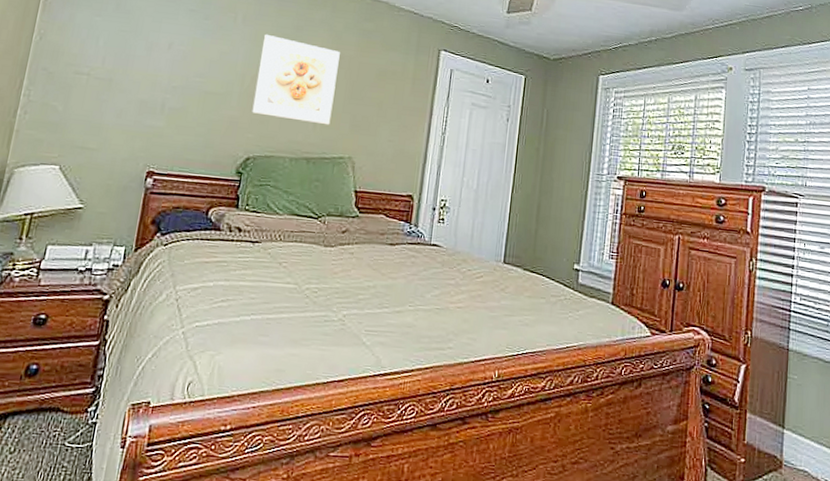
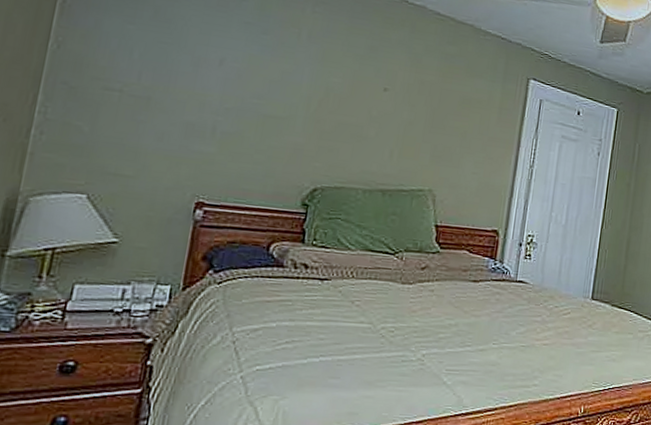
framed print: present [252,34,340,125] -> none [319,53,420,155]

